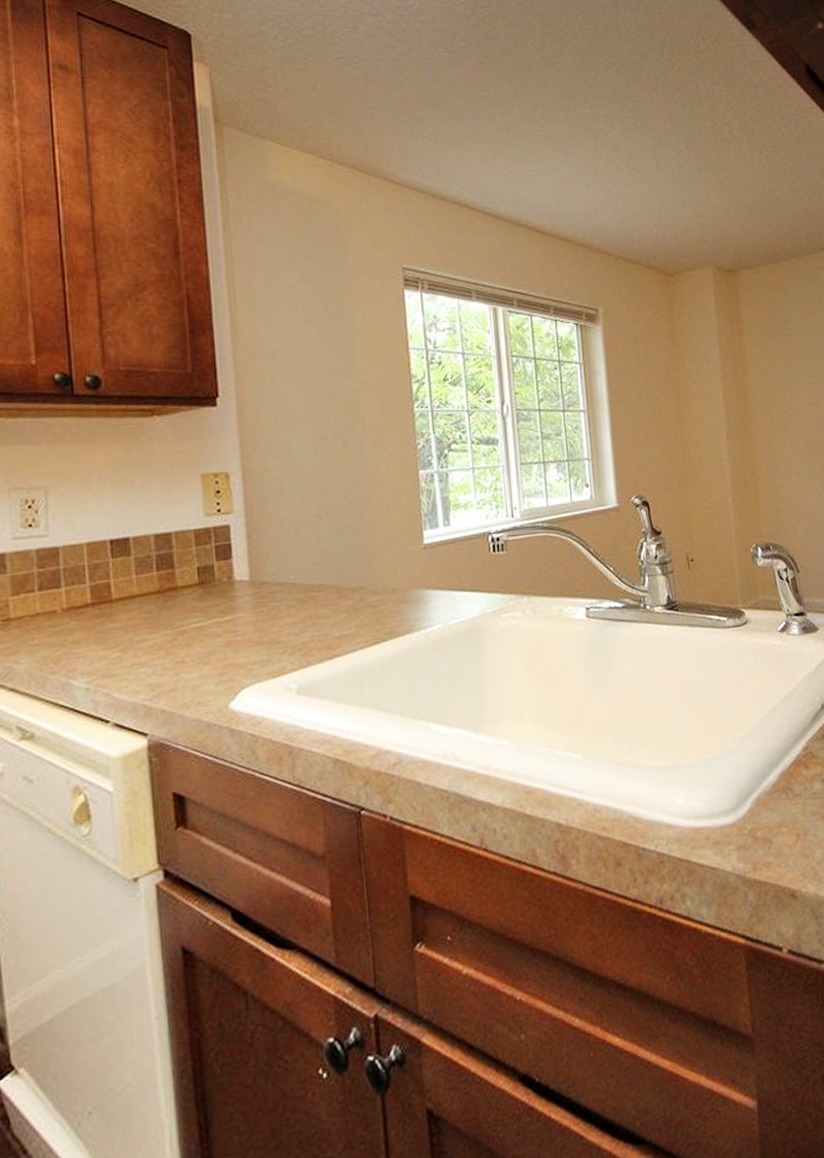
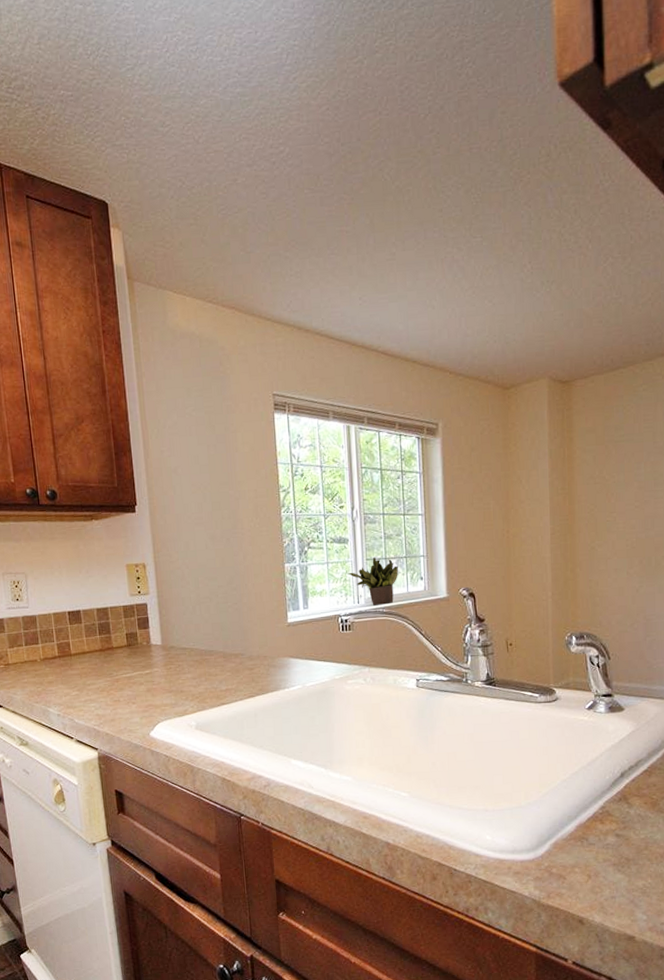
potted plant: none [498,460,560,521] -> present [347,556,398,607]

